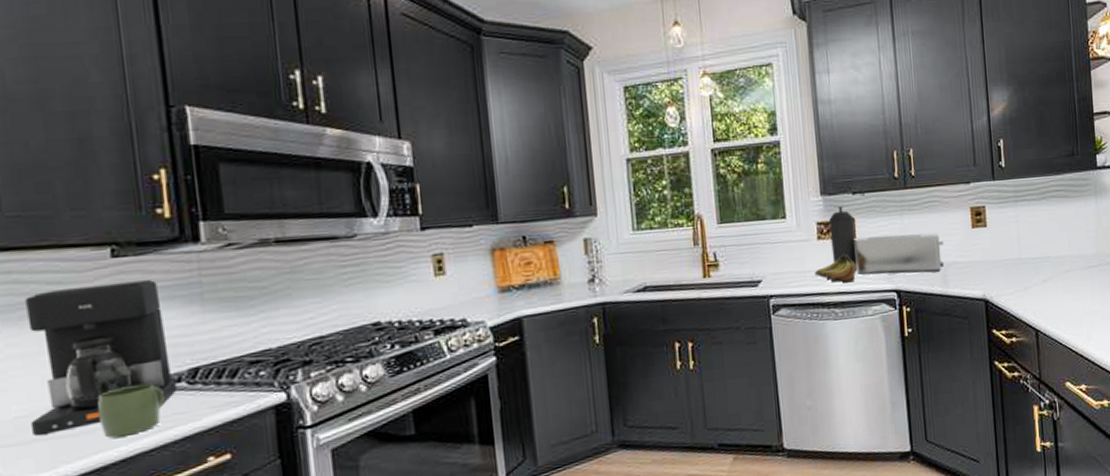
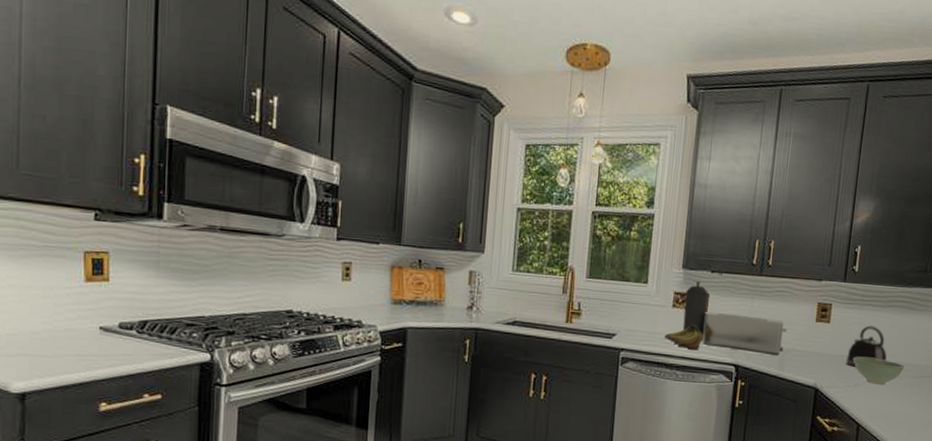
coffee maker: present [25,280,177,437] -> none [17,238,128,353]
mug: present [97,383,164,438] -> none [67,325,118,365]
kettle: none [1010,221,1053,270] -> present [845,325,887,367]
bowl: none [1018,256,1072,285] -> present [853,357,905,386]

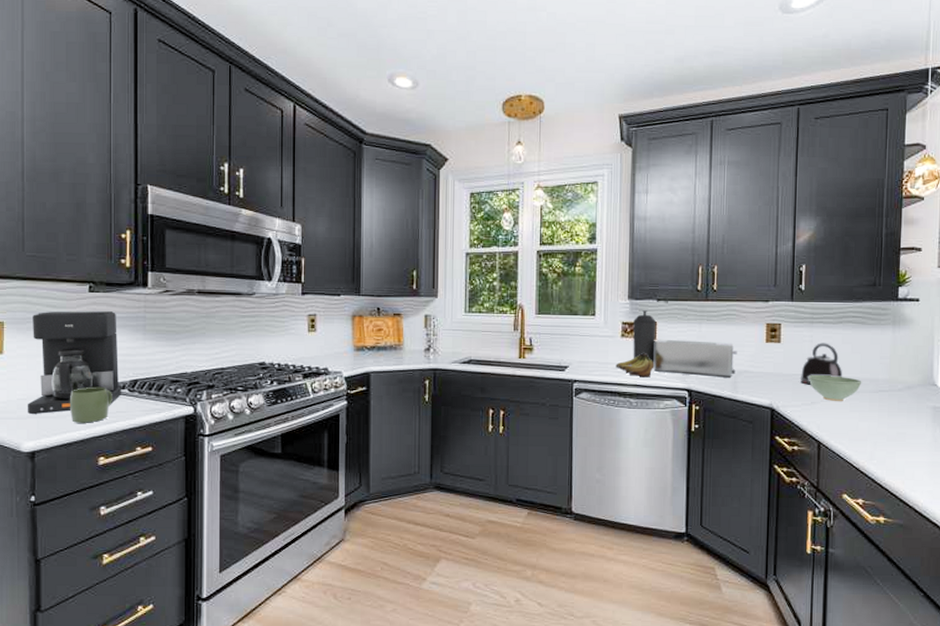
coffee maker: none [17,238,128,353] -> present [27,311,121,415]
mug: none [67,325,118,365] -> present [69,386,112,423]

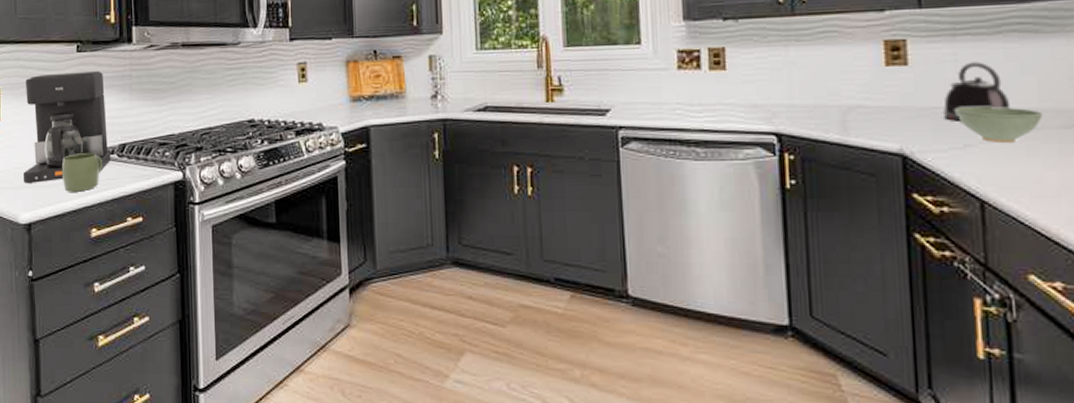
fruit: present [615,353,654,378] -> none [673,88,726,120]
canister: present [633,310,657,369] -> none [693,33,726,109]
toaster: present [653,339,737,379] -> none [723,68,844,117]

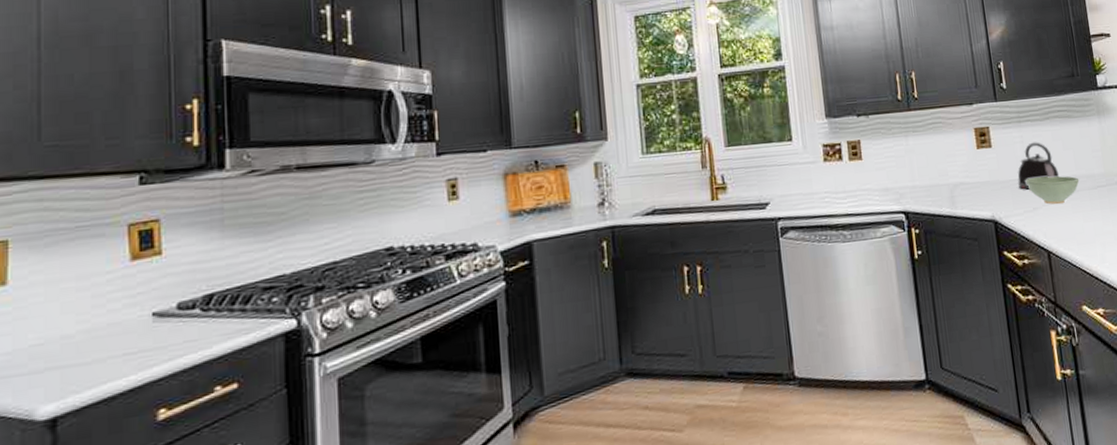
coffee maker: present [22,71,111,184] -> none [44,206,190,365]
mug: present [61,152,102,192] -> none [111,310,177,367]

